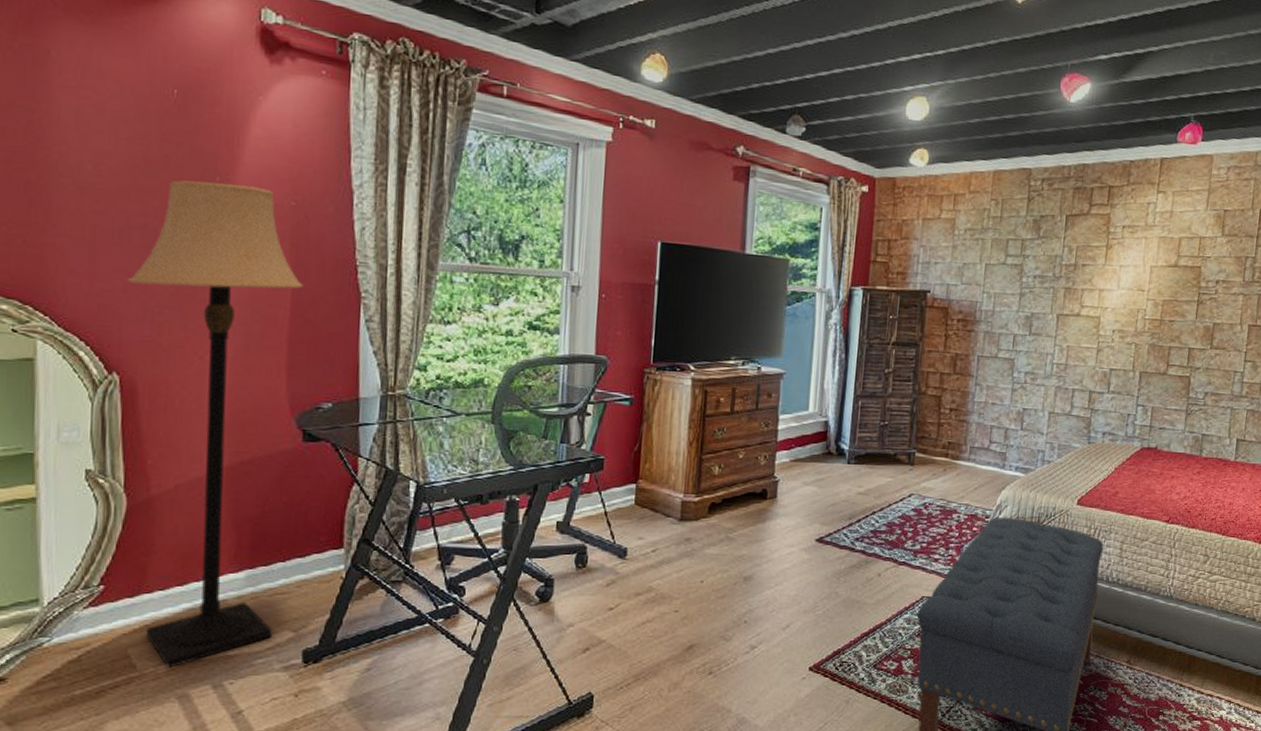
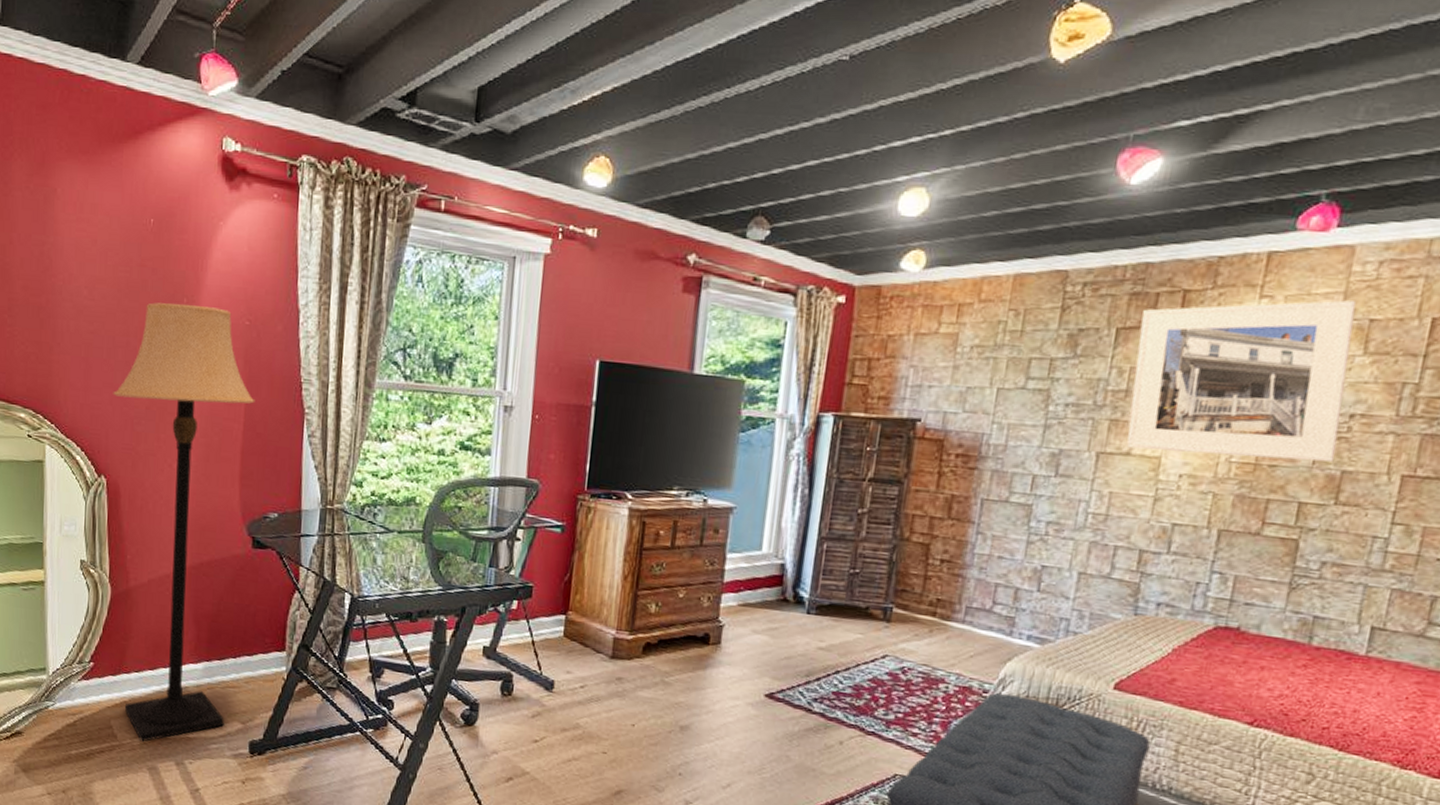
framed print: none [1076,195,1216,317] -> present [1126,300,1357,462]

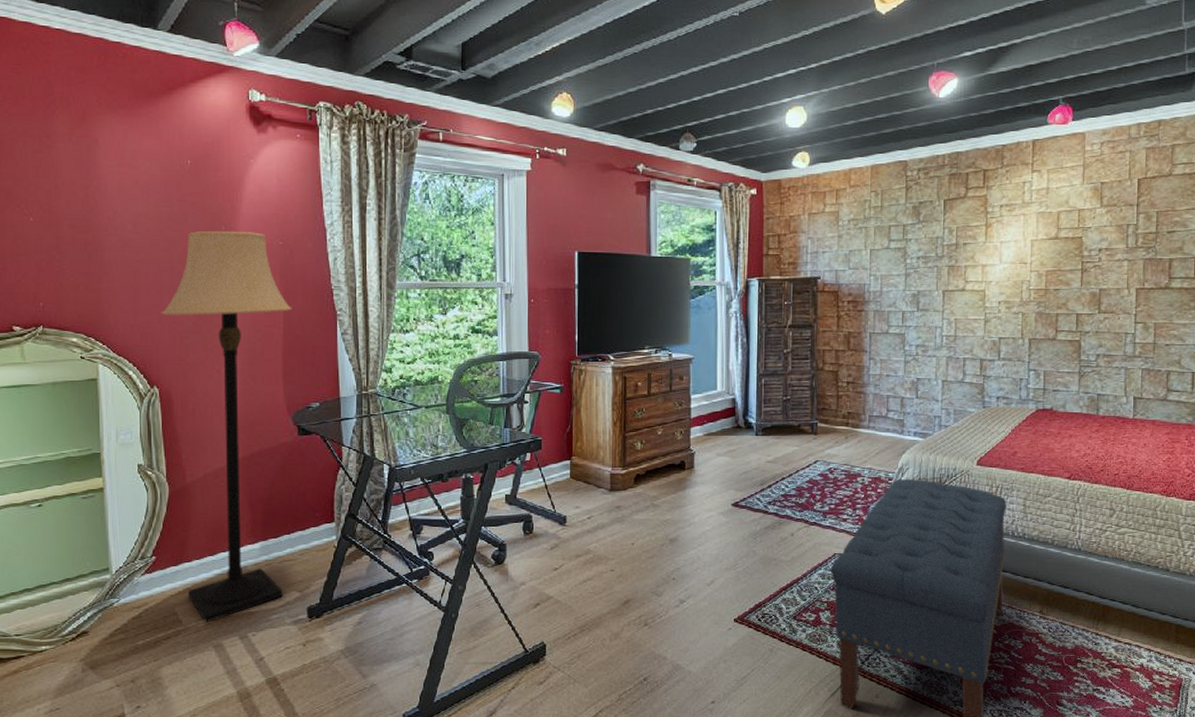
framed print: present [1126,300,1357,462] -> none [959,170,1094,286]

